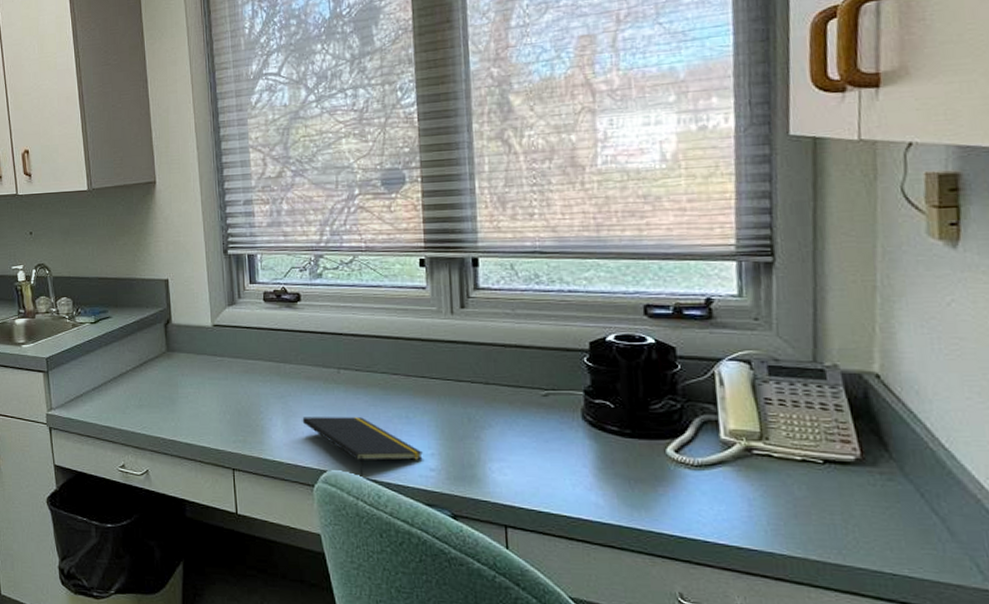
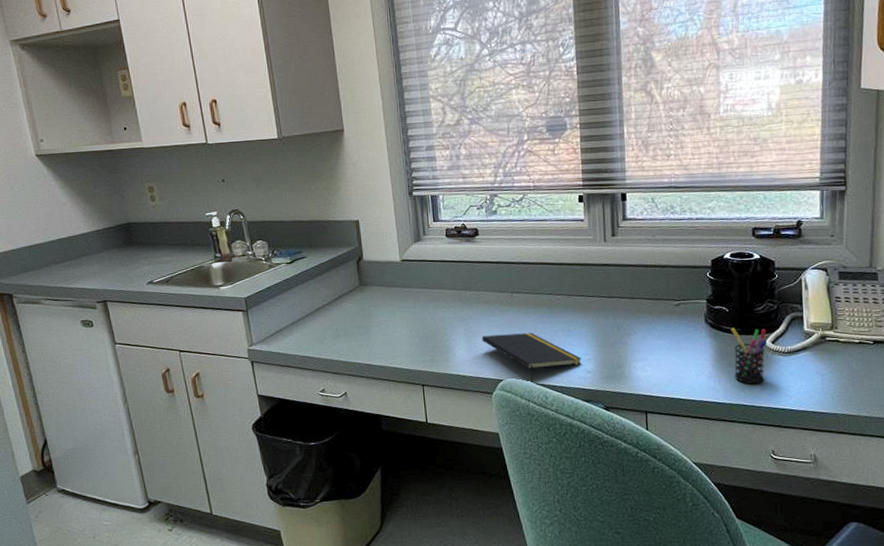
pen holder: none [618,428,669,504] -> present [731,327,768,385]

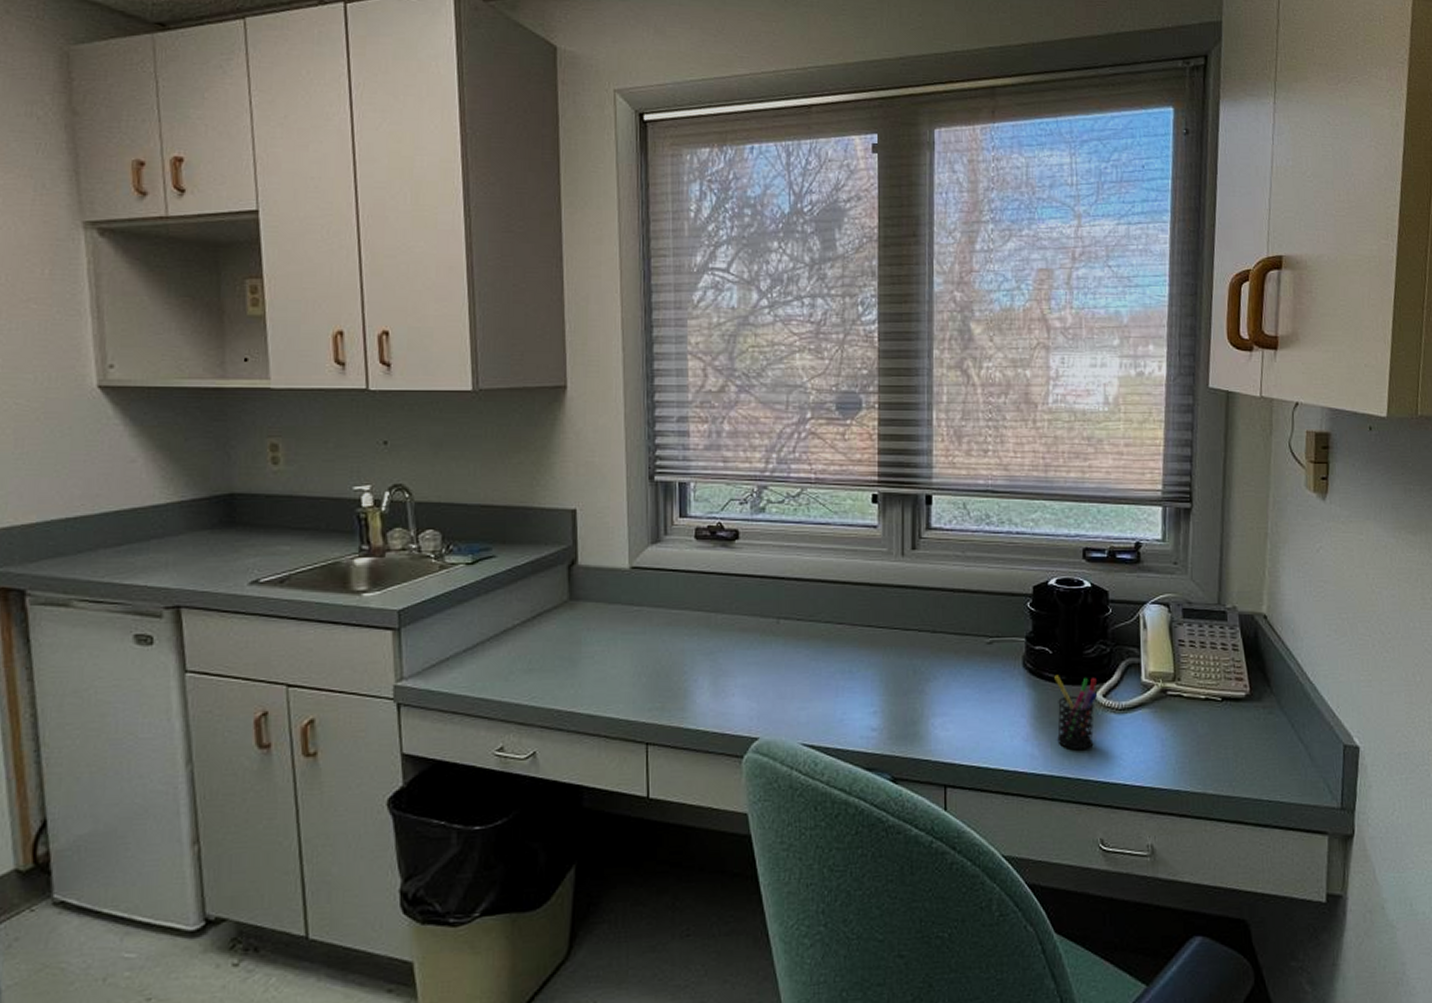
notepad: present [481,333,583,382] -> none [733,674,866,742]

